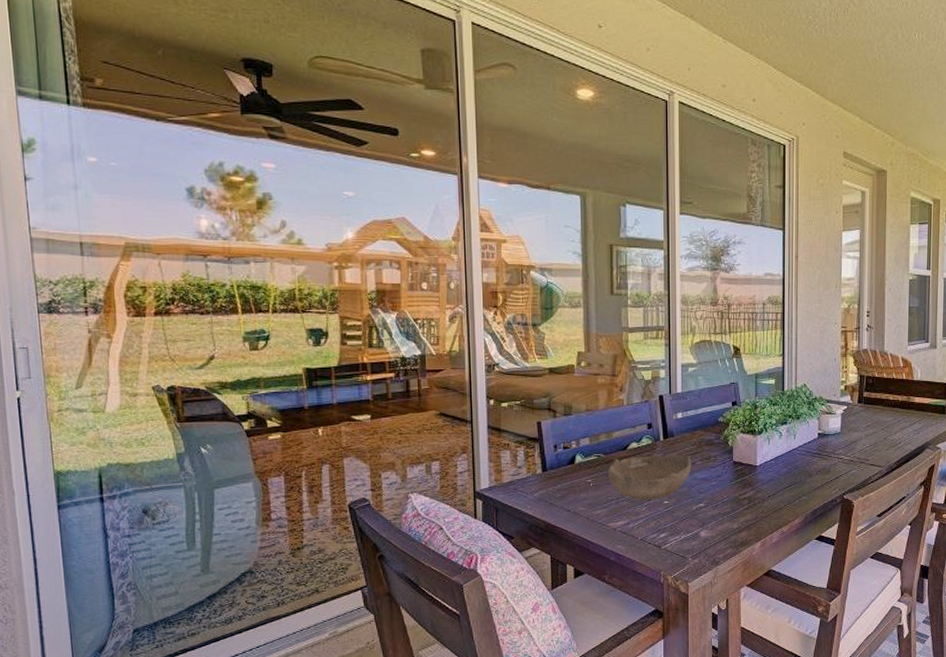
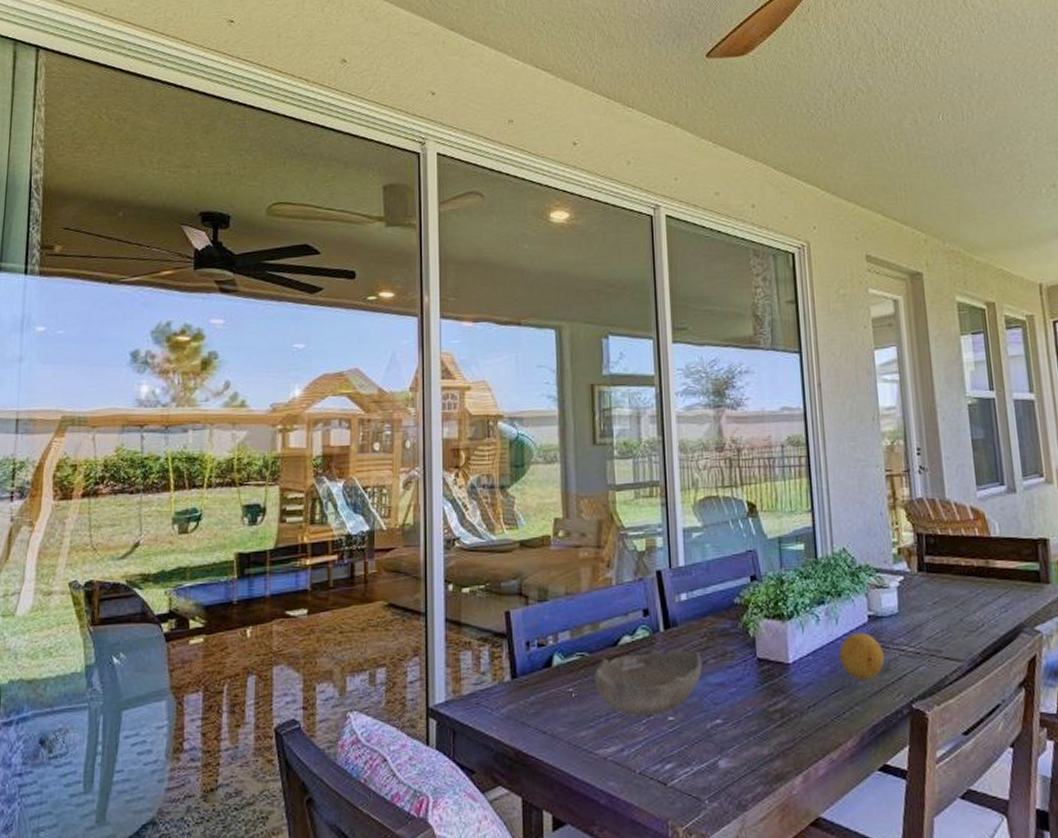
fruit: none [794,445,827,478] -> present [838,632,885,680]

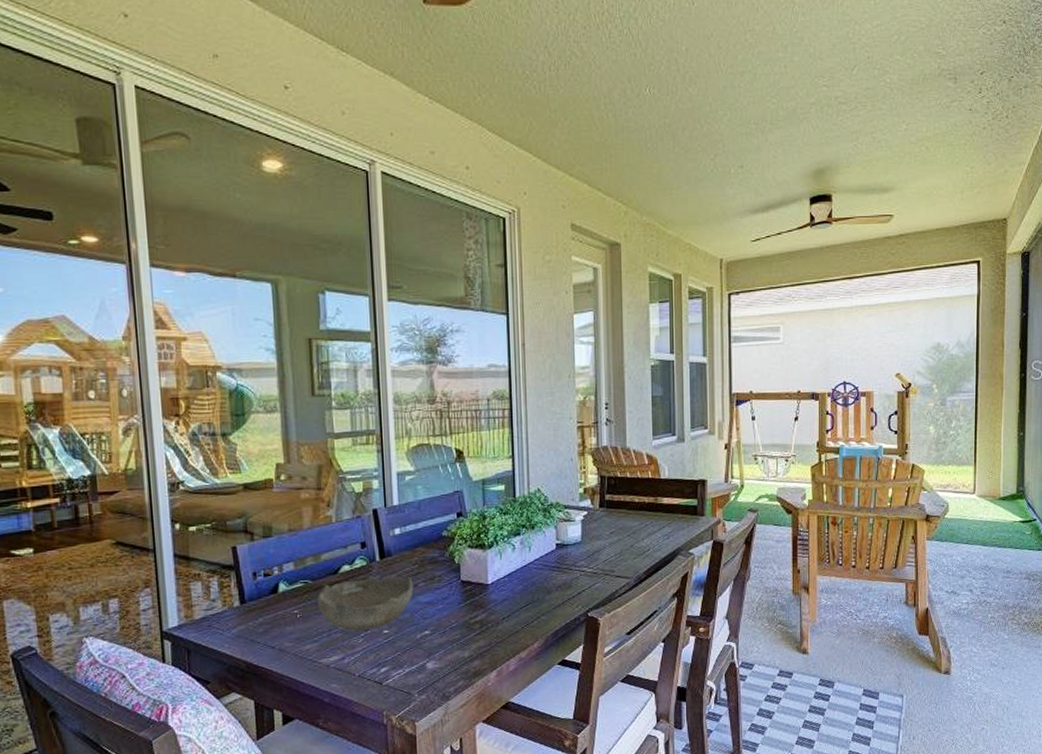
fruit: present [838,632,885,680] -> none [530,557,568,596]

